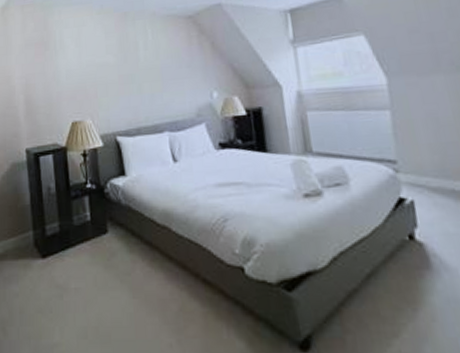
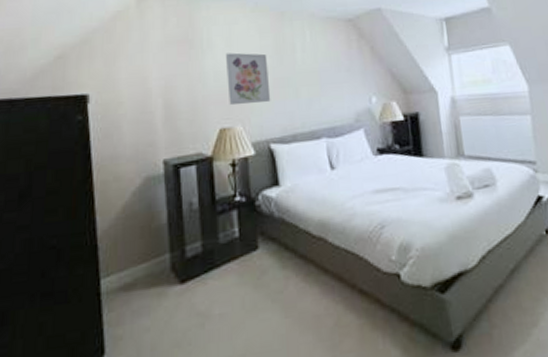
wall art: none [76,52,117,101] -> present [226,52,271,106]

